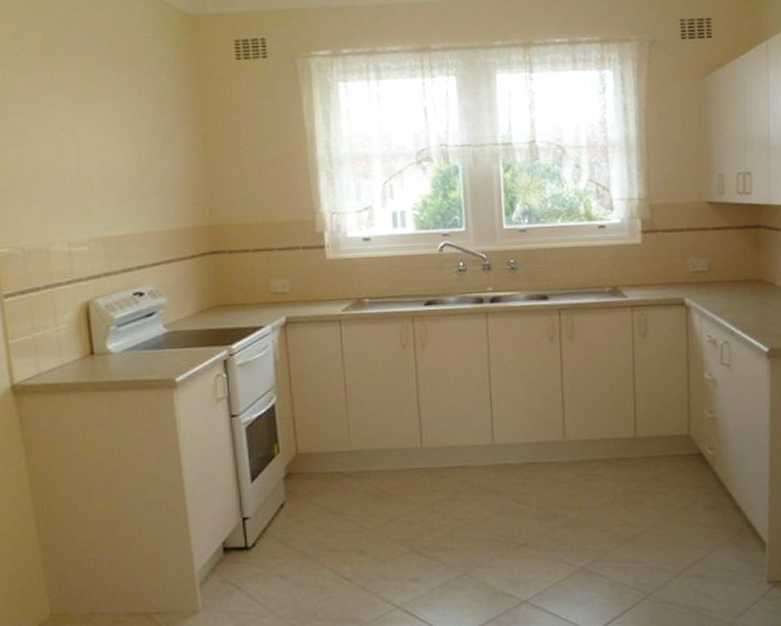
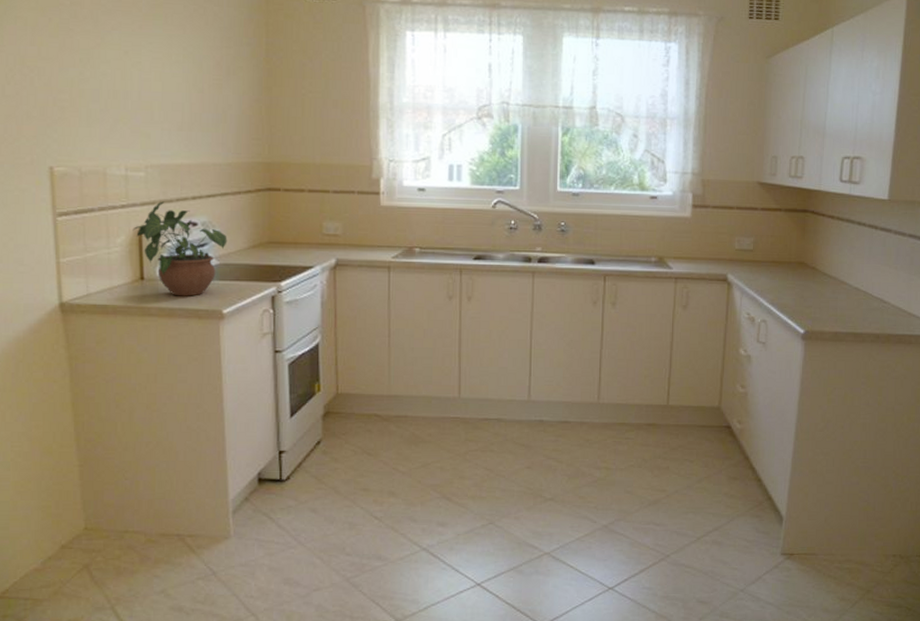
potted plant: none [79,274,175,368] -> present [132,201,227,296]

